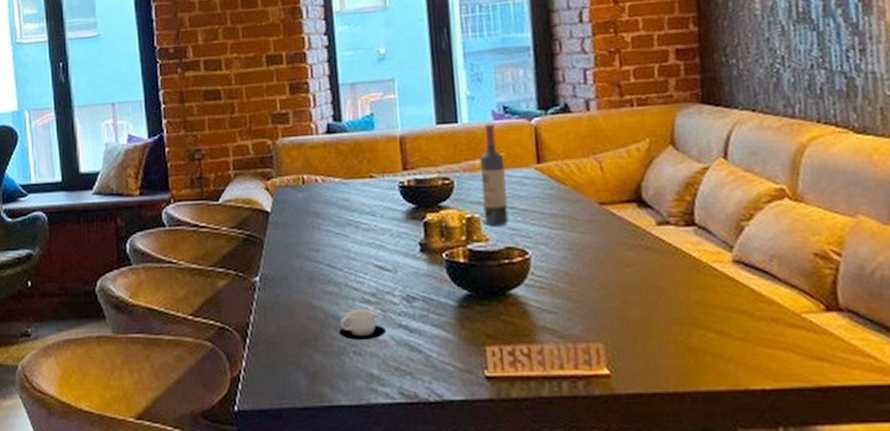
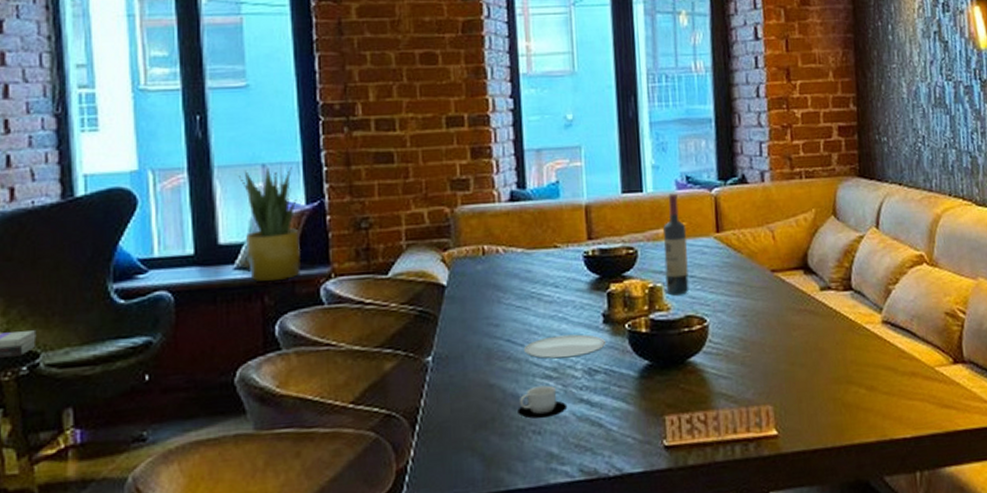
planter: none [94,103,146,206] -> present [239,165,302,282]
plate: none [343,261,424,285] -> present [523,334,606,360]

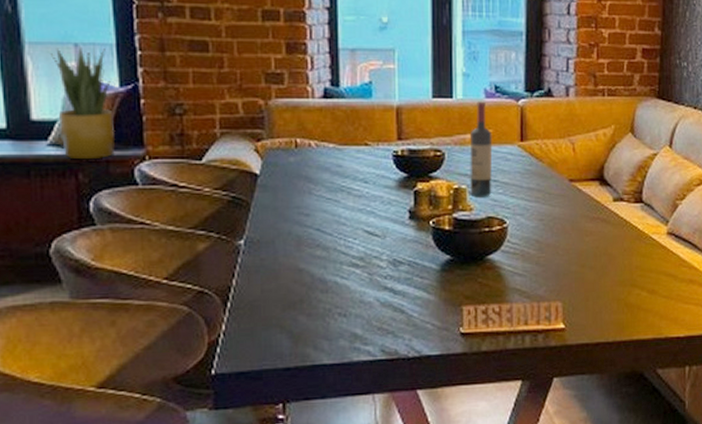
cup: present [517,385,568,419] -> none [325,273,372,302]
plate: present [523,334,606,360] -> none [332,227,411,250]

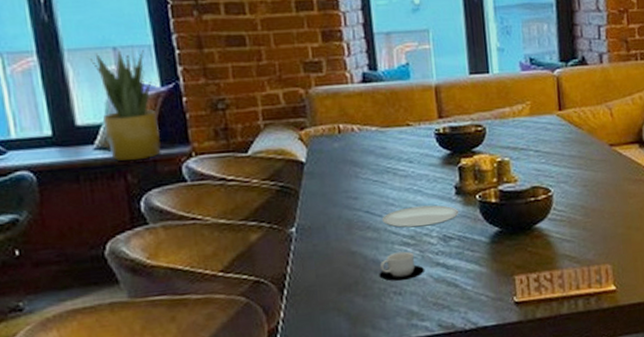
cup: none [325,273,372,302] -> present [379,251,425,281]
plate: none [332,227,411,250] -> present [382,205,459,228]
wine bottle: present [469,101,493,197] -> none [509,74,535,169]

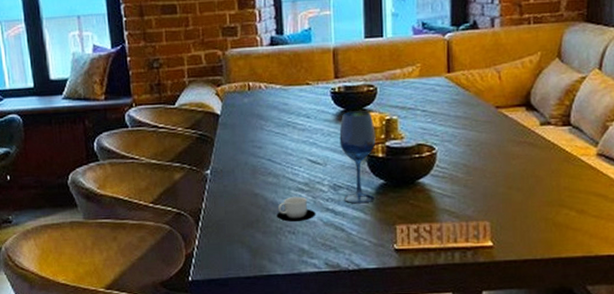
planter: present [90,48,162,162] -> none [61,16,111,109]
plate: present [382,205,459,228] -> none [281,156,349,177]
wineglass: none [446,152,490,256] -> present [339,110,376,204]

